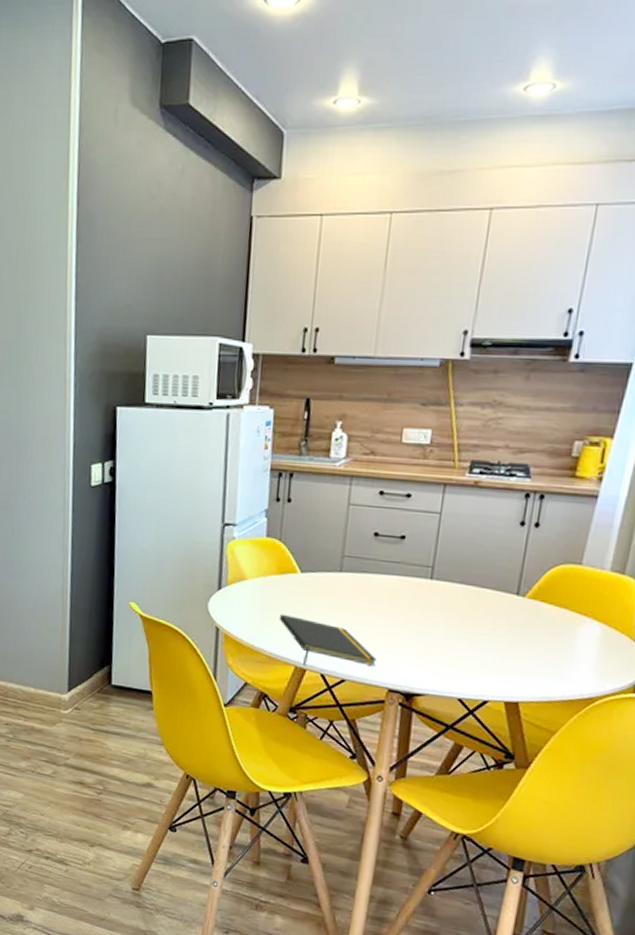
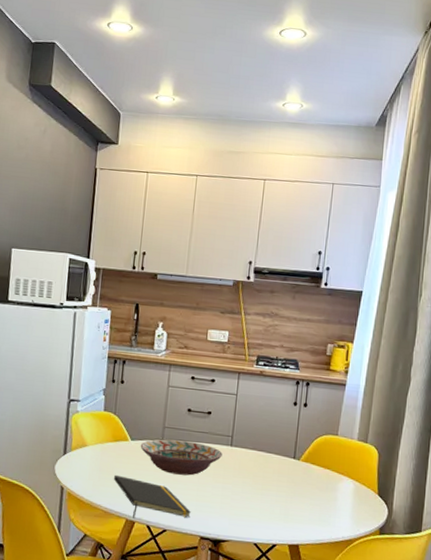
decorative bowl: none [312,570,419,616] -> present [140,439,222,476]

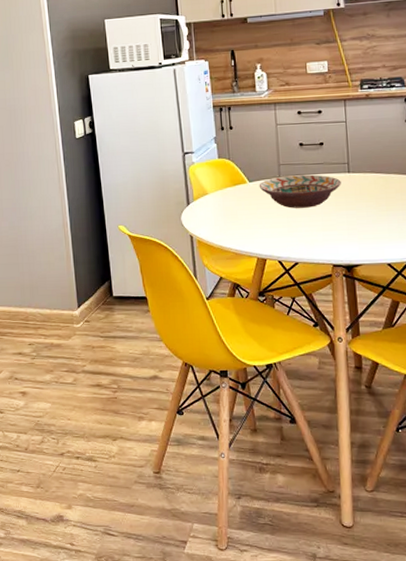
notepad: present [113,474,191,518] -> none [238,217,320,256]

